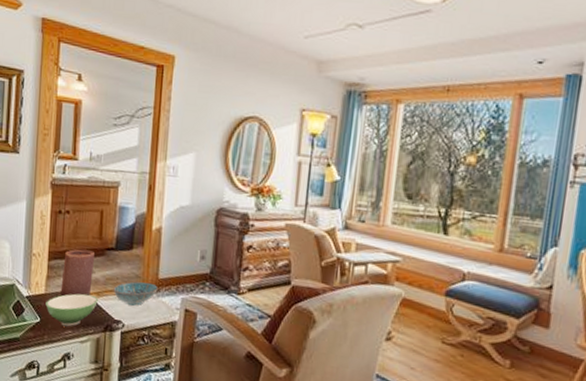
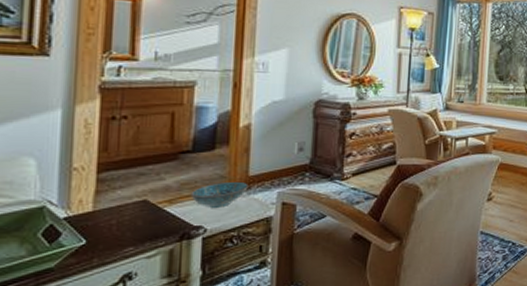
bowl: present [45,293,98,327] -> none [94,203,170,244]
candle: present [60,249,94,297] -> none [116,156,164,211]

